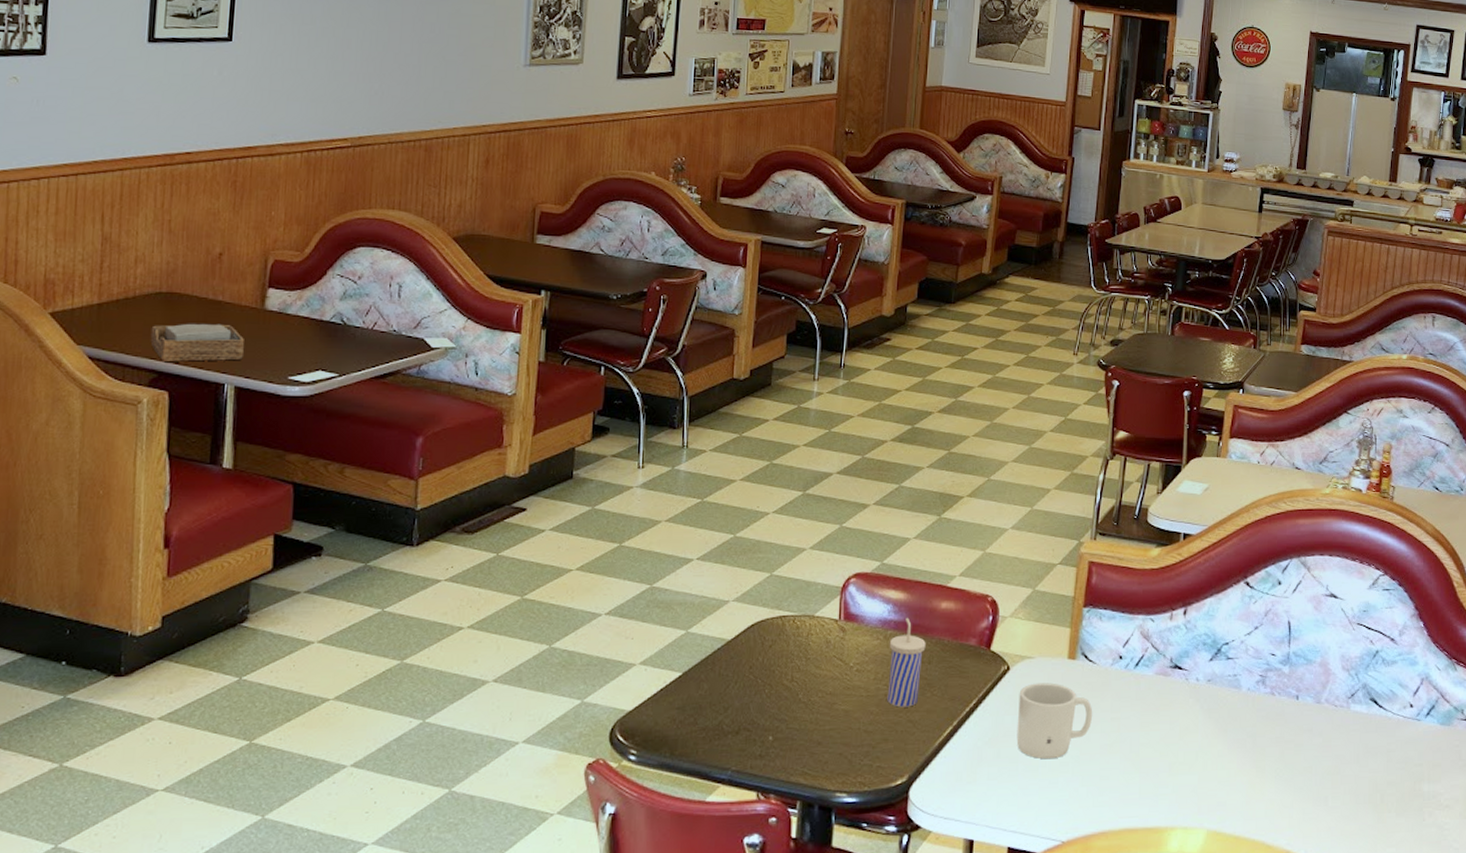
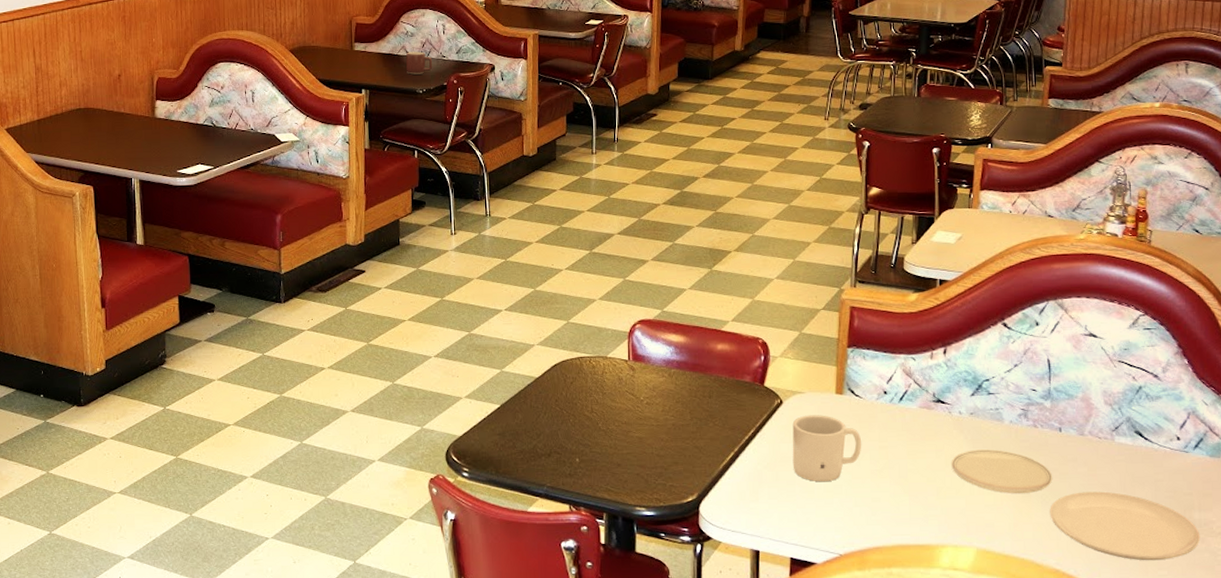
napkin holder: present [150,323,245,362] -> none [76,131,144,163]
mug: none [598,250,632,277] -> present [405,51,433,75]
beverage cup: present [887,617,926,708] -> none [673,358,706,435]
plate: none [1185,719,1288,768] -> present [951,449,1053,493]
plate: none [1283,764,1429,838] -> present [1050,491,1201,561]

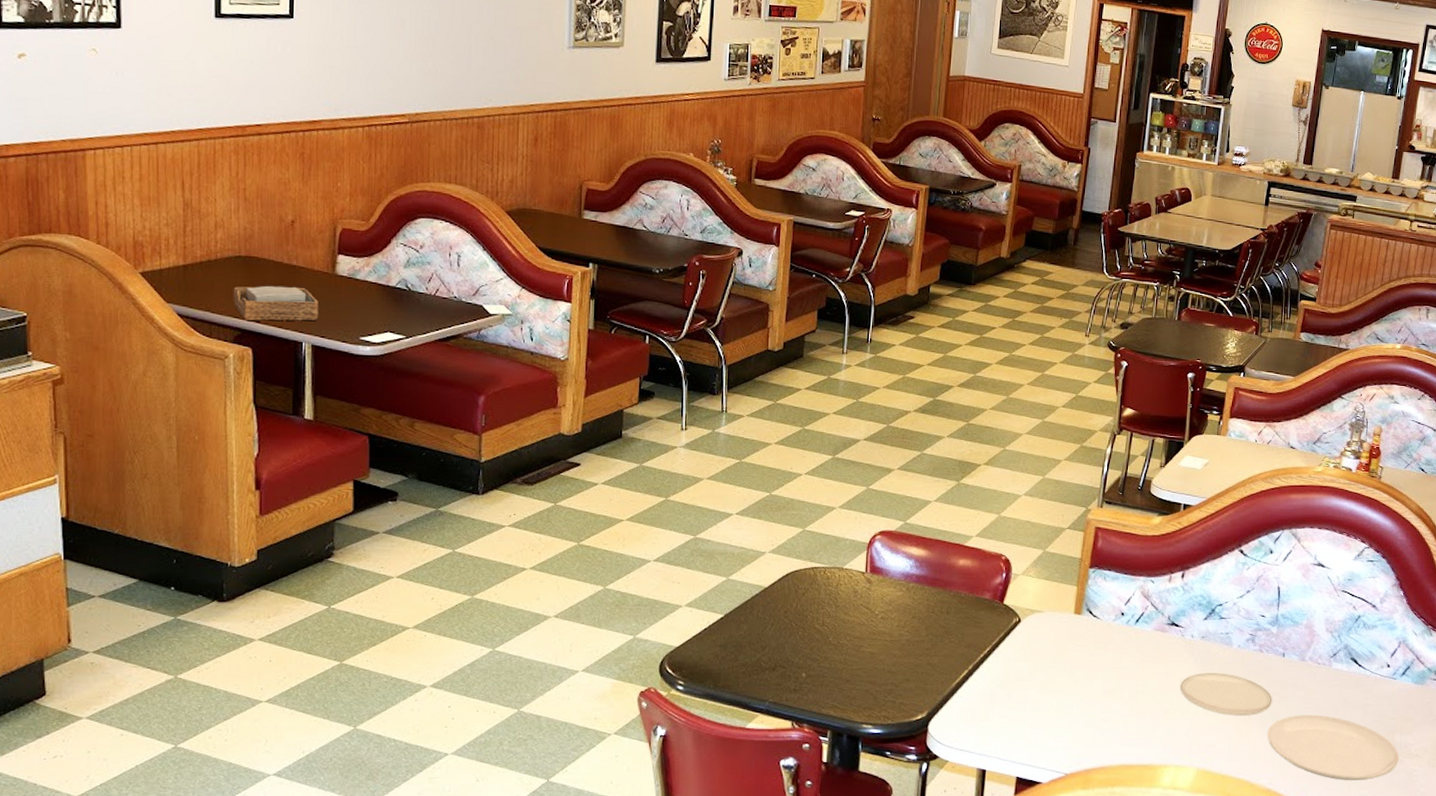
napkin holder: none [76,131,144,163] -> present [233,285,319,322]
mug: present [405,51,433,75] -> none [641,226,673,252]
mug: present [792,415,862,482] -> none [1026,634,1096,702]

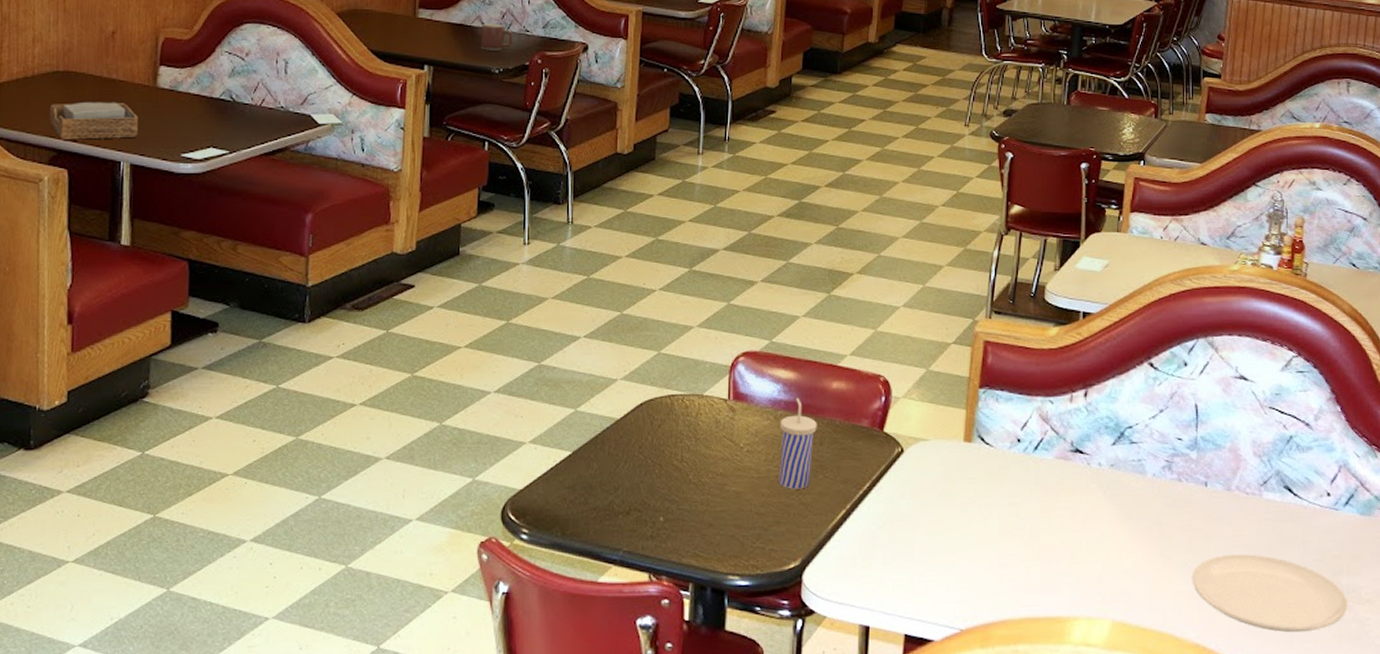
mug: none [641,226,673,252] -> present [480,23,514,51]
beverage cup: none [909,572,945,652] -> present [778,397,817,490]
plate: present [1179,672,1273,715] -> none [1088,506,1197,557]

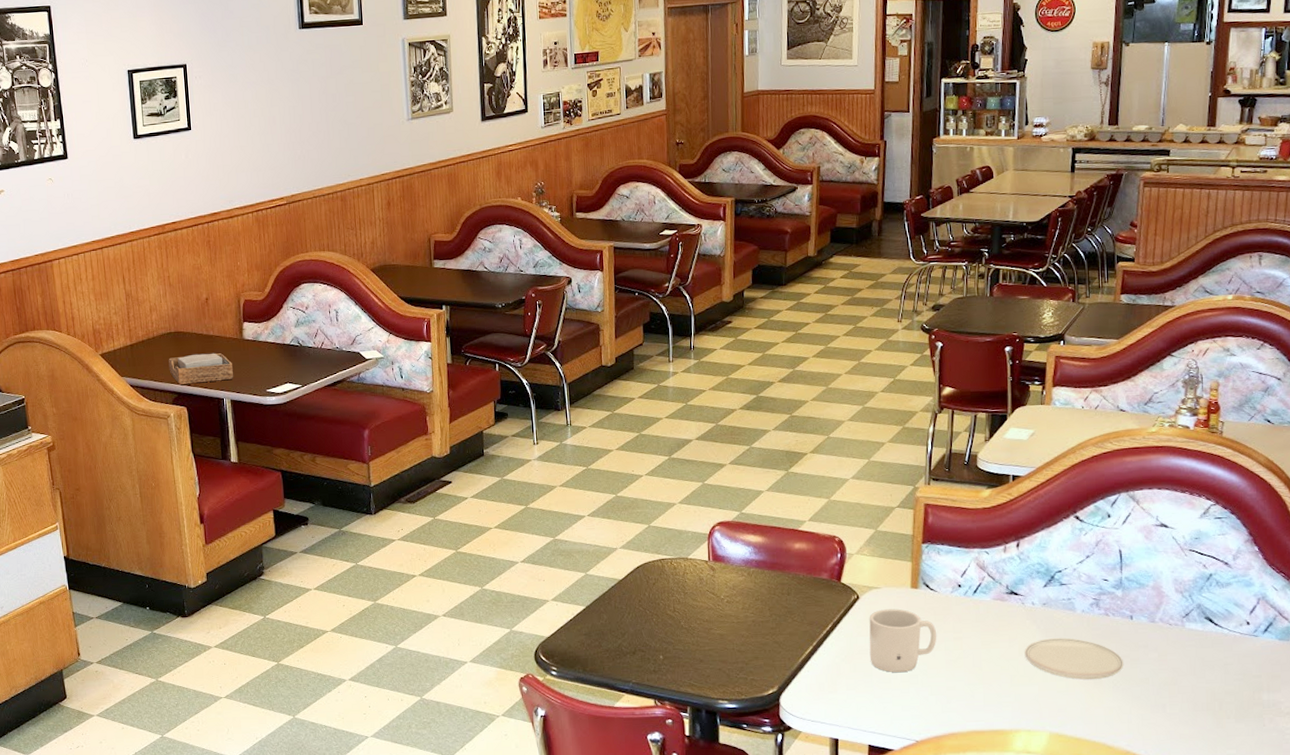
mug: present [480,23,514,51] -> none [484,266,511,290]
beverage cup: present [778,397,817,490] -> none [752,557,784,631]
mug: none [912,466,991,545] -> present [869,609,937,673]
plate: none [1088,506,1197,557] -> present [1024,638,1124,680]
plate: present [1192,554,1348,633] -> none [1121,675,1269,741]

